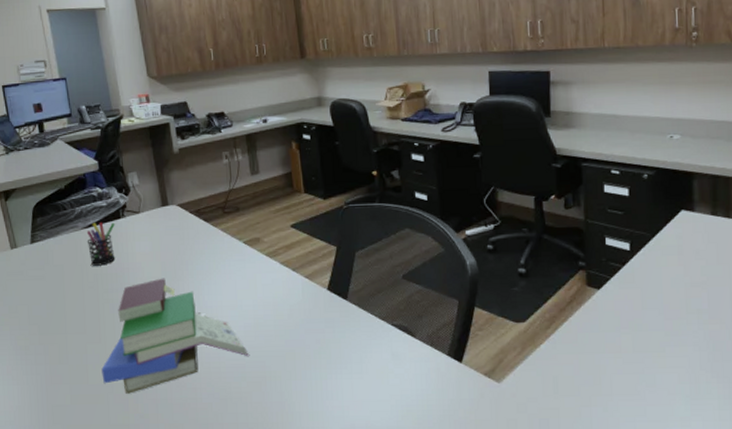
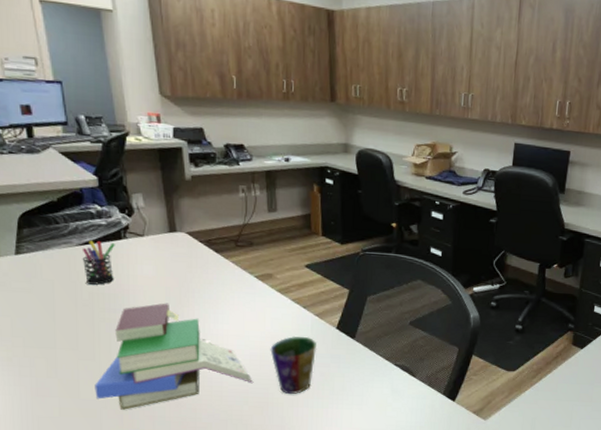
cup: none [263,301,310,365] -> present [270,335,317,394]

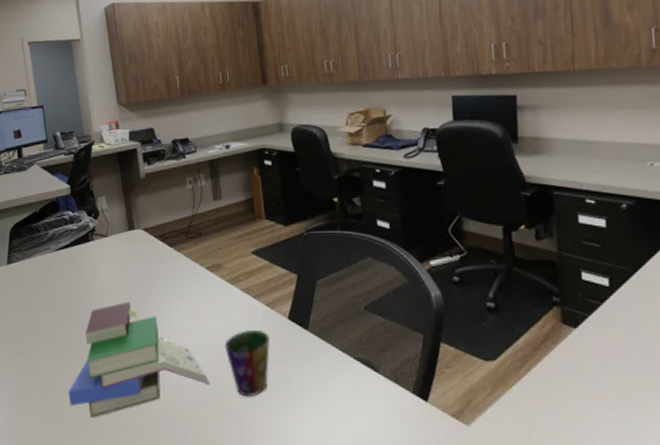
pen holder: present [81,240,115,285] -> none [58,244,84,288]

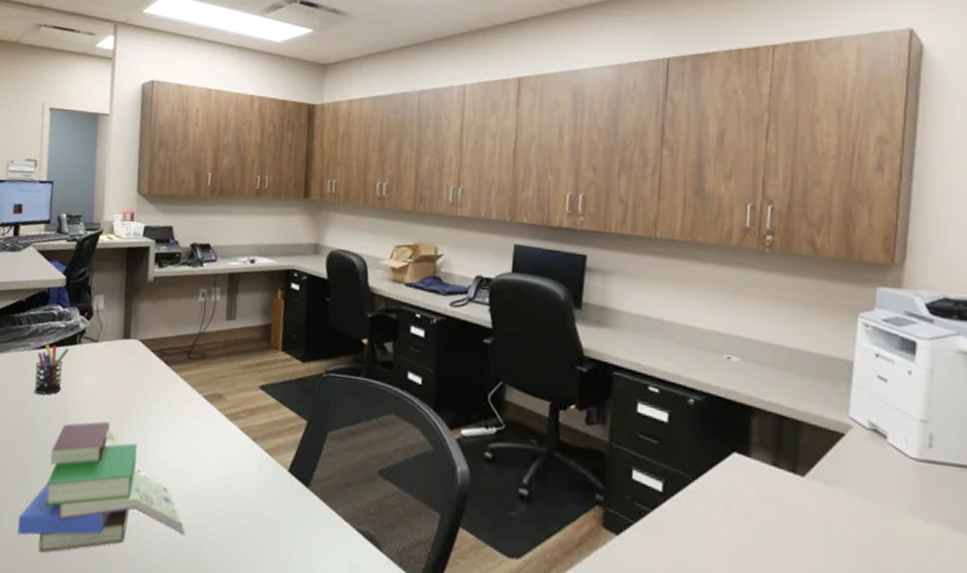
pen holder: none [58,244,84,288] -> present [34,343,69,395]
cup: present [224,329,271,396] -> none [209,476,263,557]

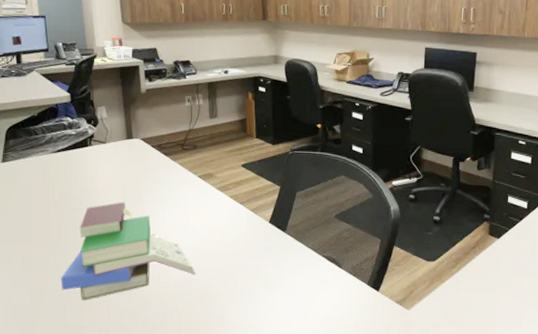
pen holder: present [34,343,69,395] -> none [55,148,82,187]

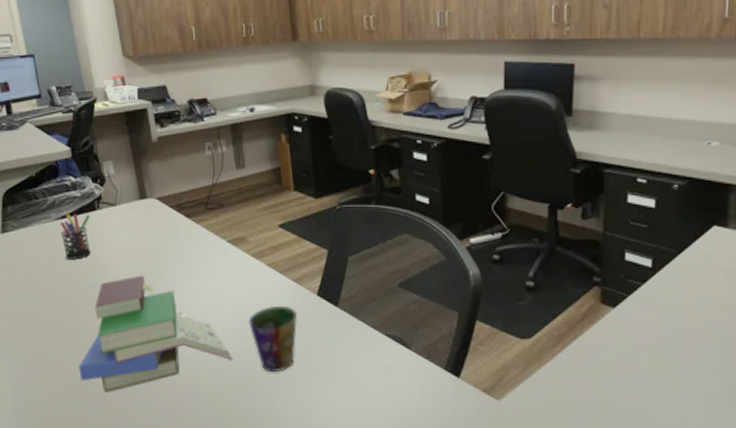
pen holder: none [55,148,82,187] -> present [60,213,91,260]
cup: none [211,230,252,285] -> present [248,305,298,372]

